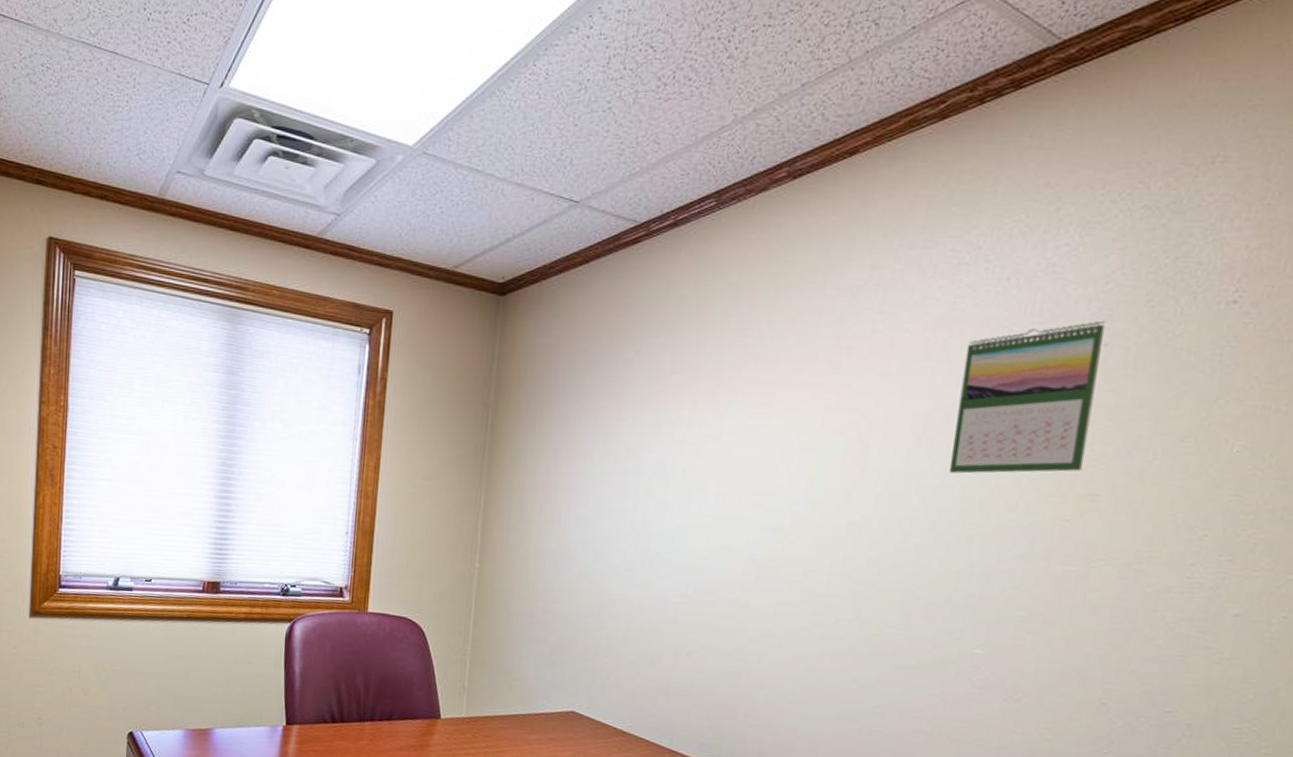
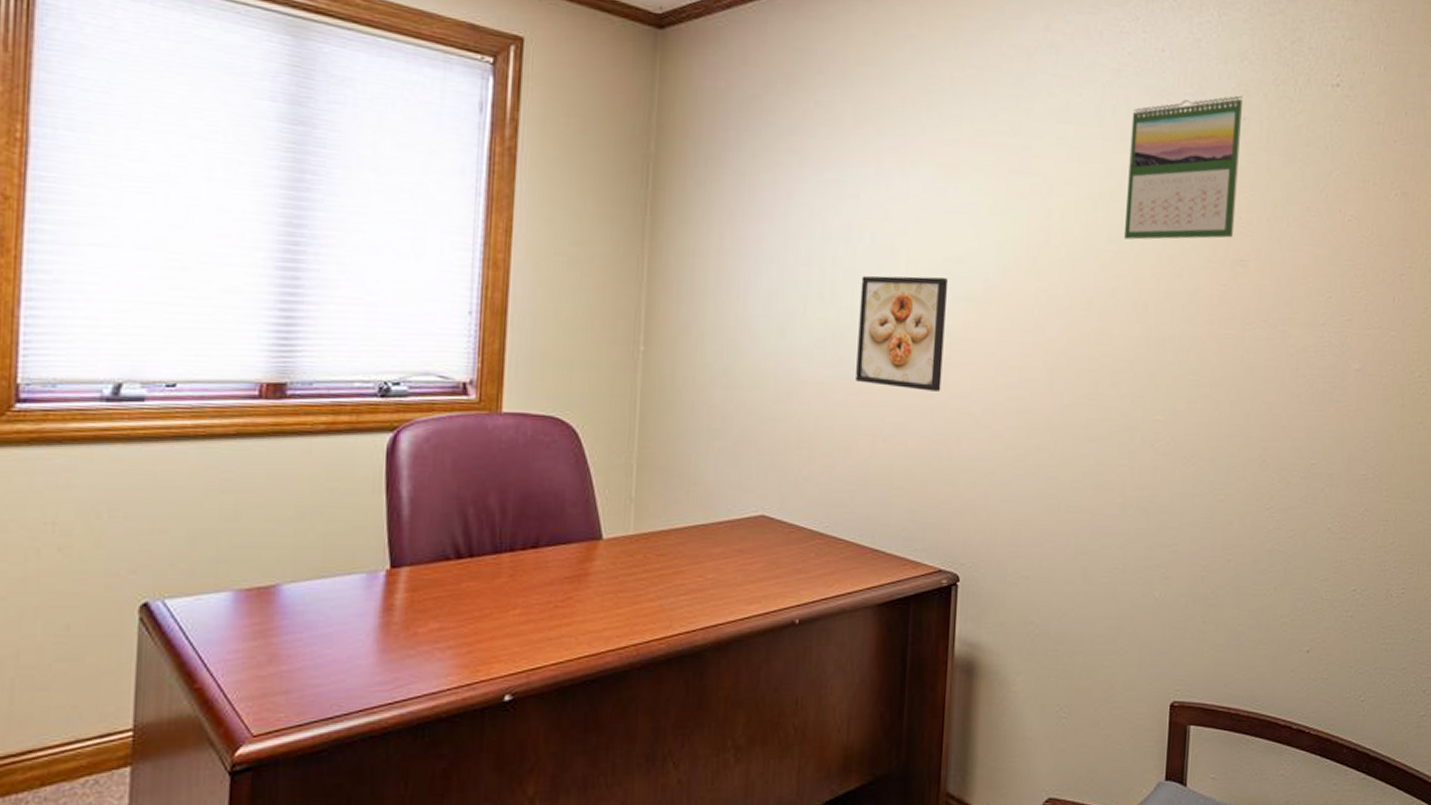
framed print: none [662,507,757,614] -> present [856,275,949,391]

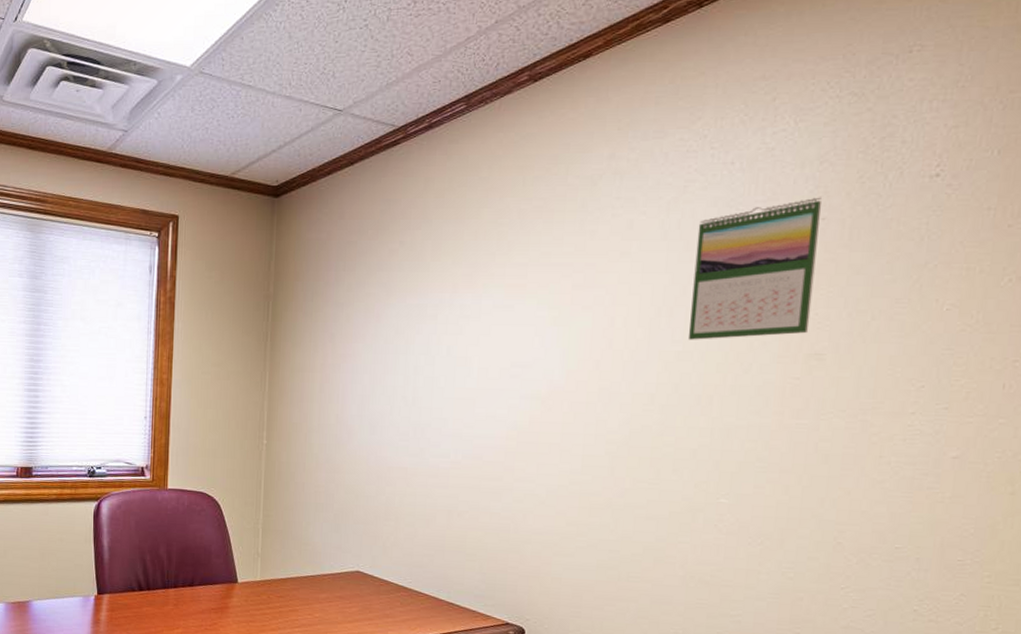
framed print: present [856,275,949,391] -> none [434,380,516,476]

